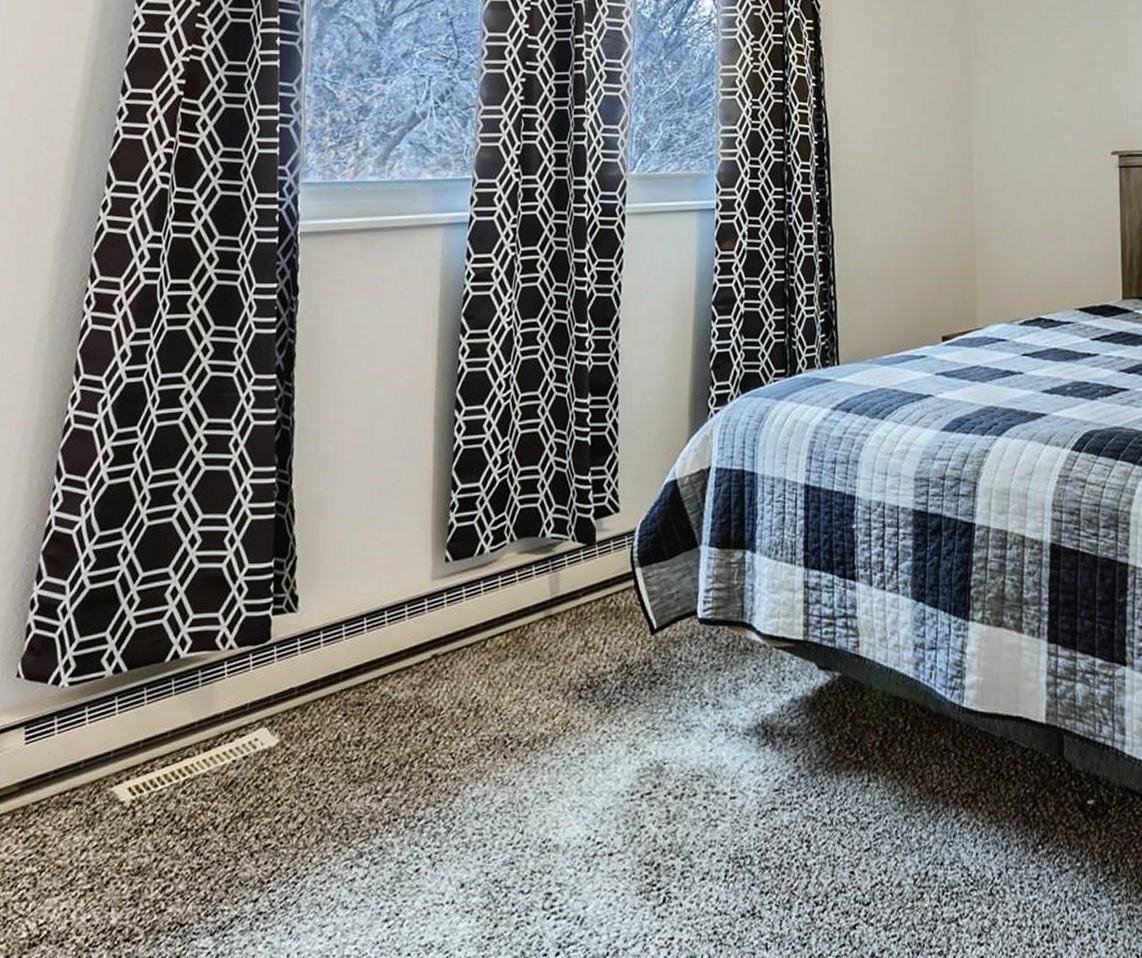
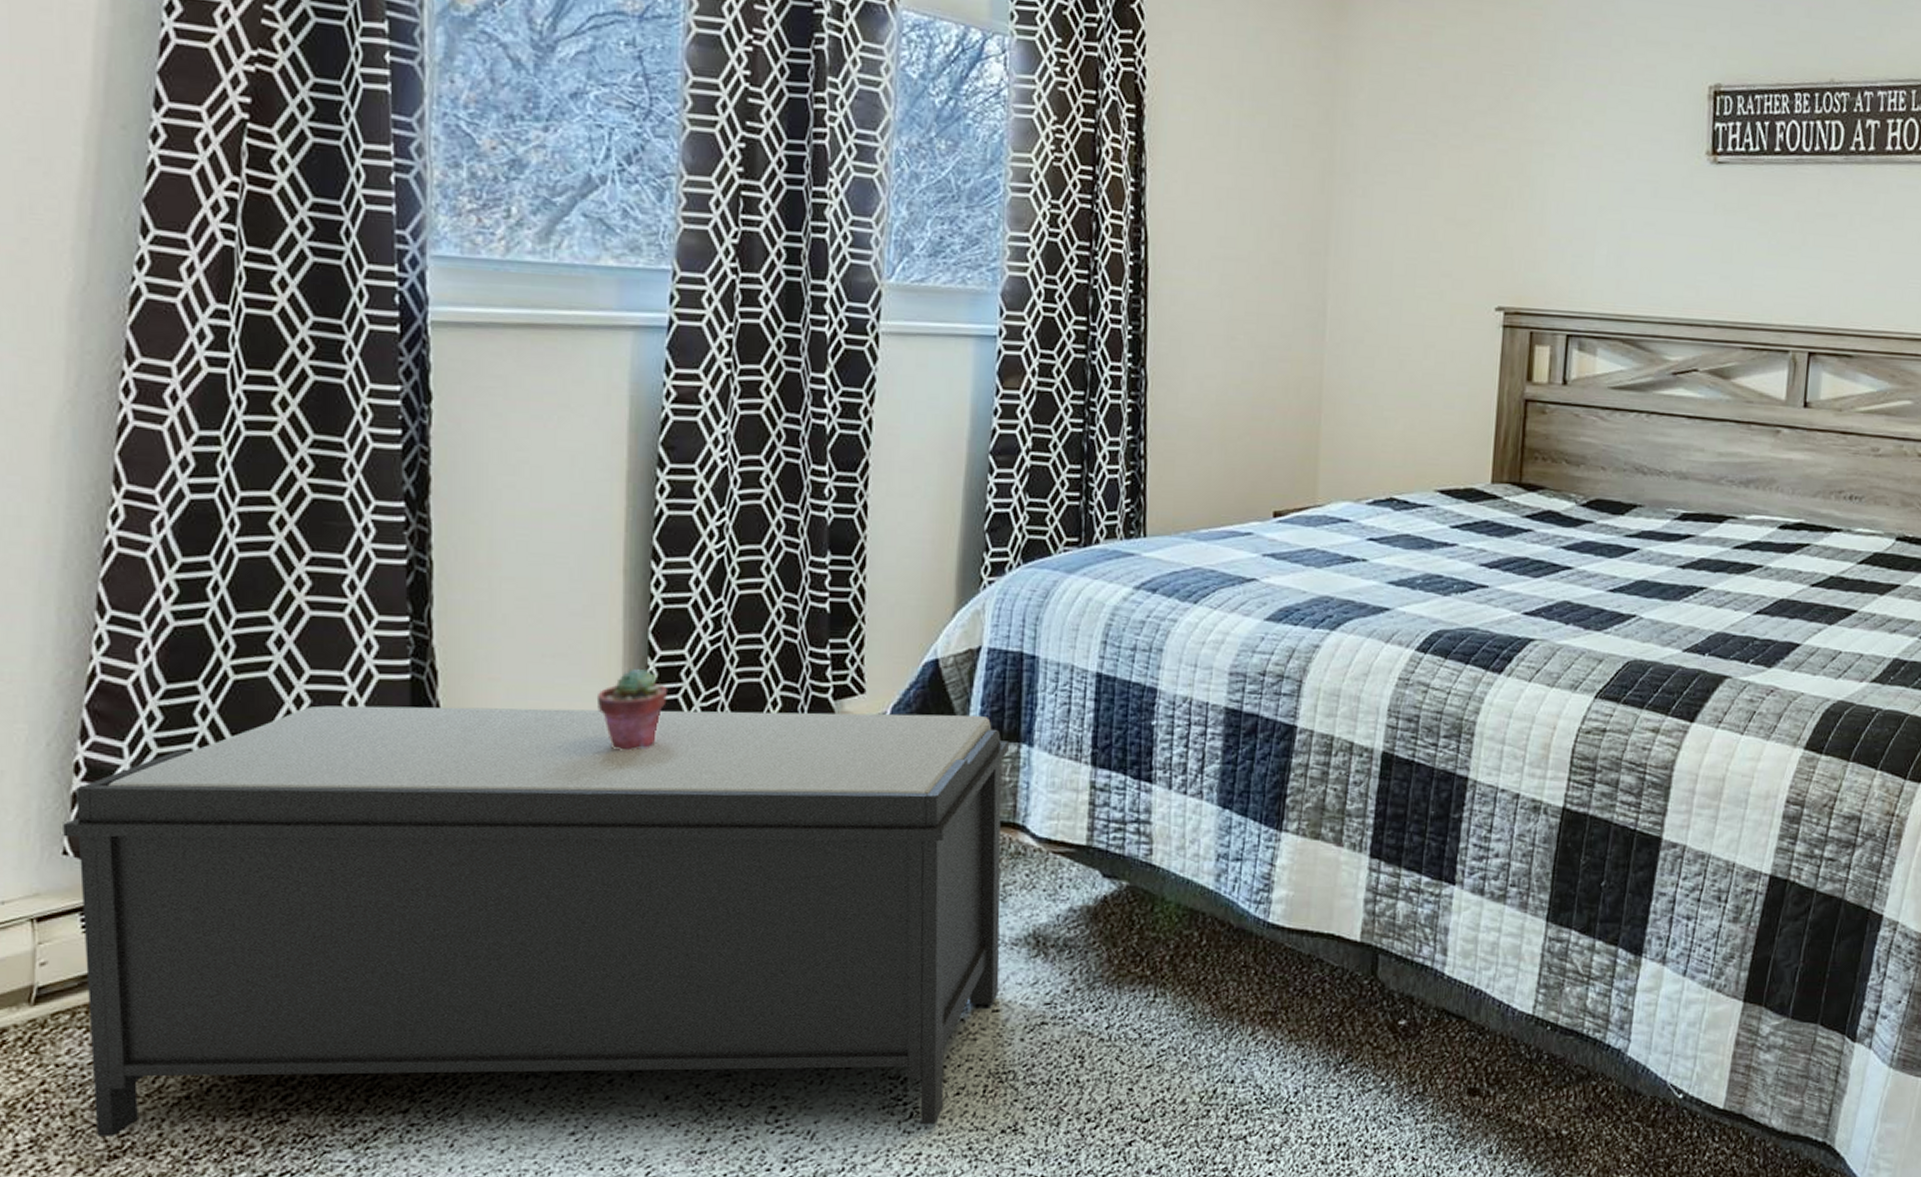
bench: none [18,526,735,926] -> present [63,705,1009,1136]
potted succulent: none [412,500,467,571] -> present [596,668,669,751]

